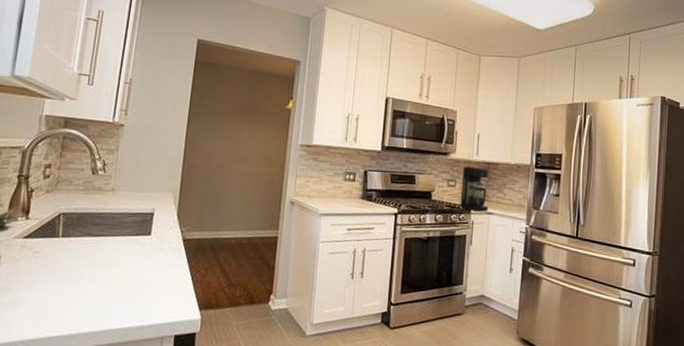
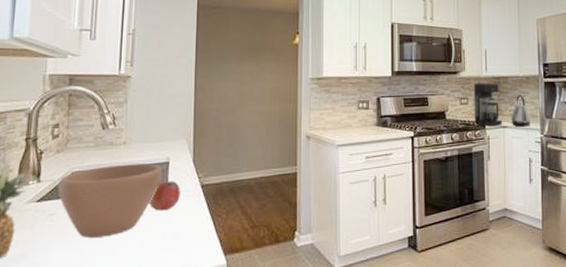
bowl: none [44,210,147,280] -> present [58,163,163,238]
fruit: none [131,231,163,260] -> present [149,181,180,211]
kettle: none [497,182,518,216] -> present [511,94,531,127]

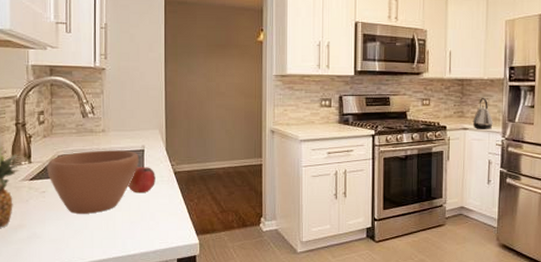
coffee maker: present [473,83,503,126] -> none [435,84,464,128]

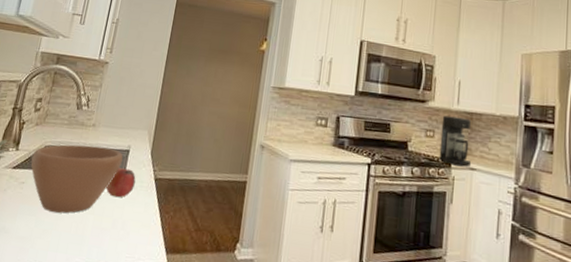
coffee maker: none [435,84,464,128] -> present [439,115,472,166]
kettle: present [472,97,493,129] -> none [481,135,505,173]

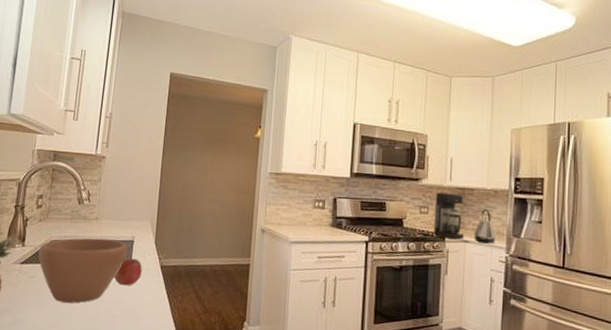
kettle: none [481,135,505,173] -> present [473,208,497,244]

